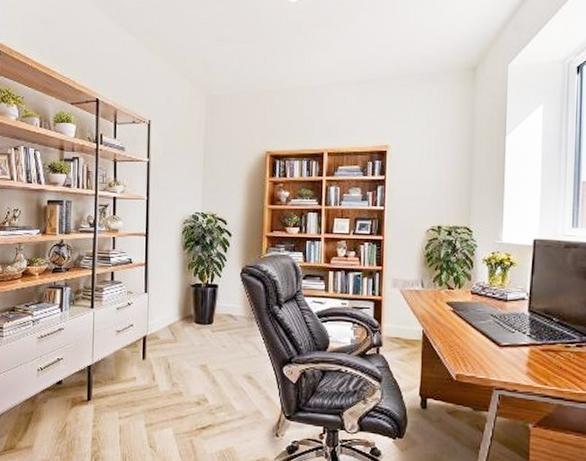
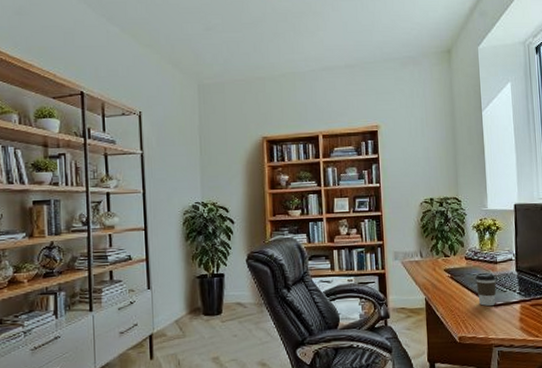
coffee cup: none [481,309,505,345] -> present [475,272,497,306]

